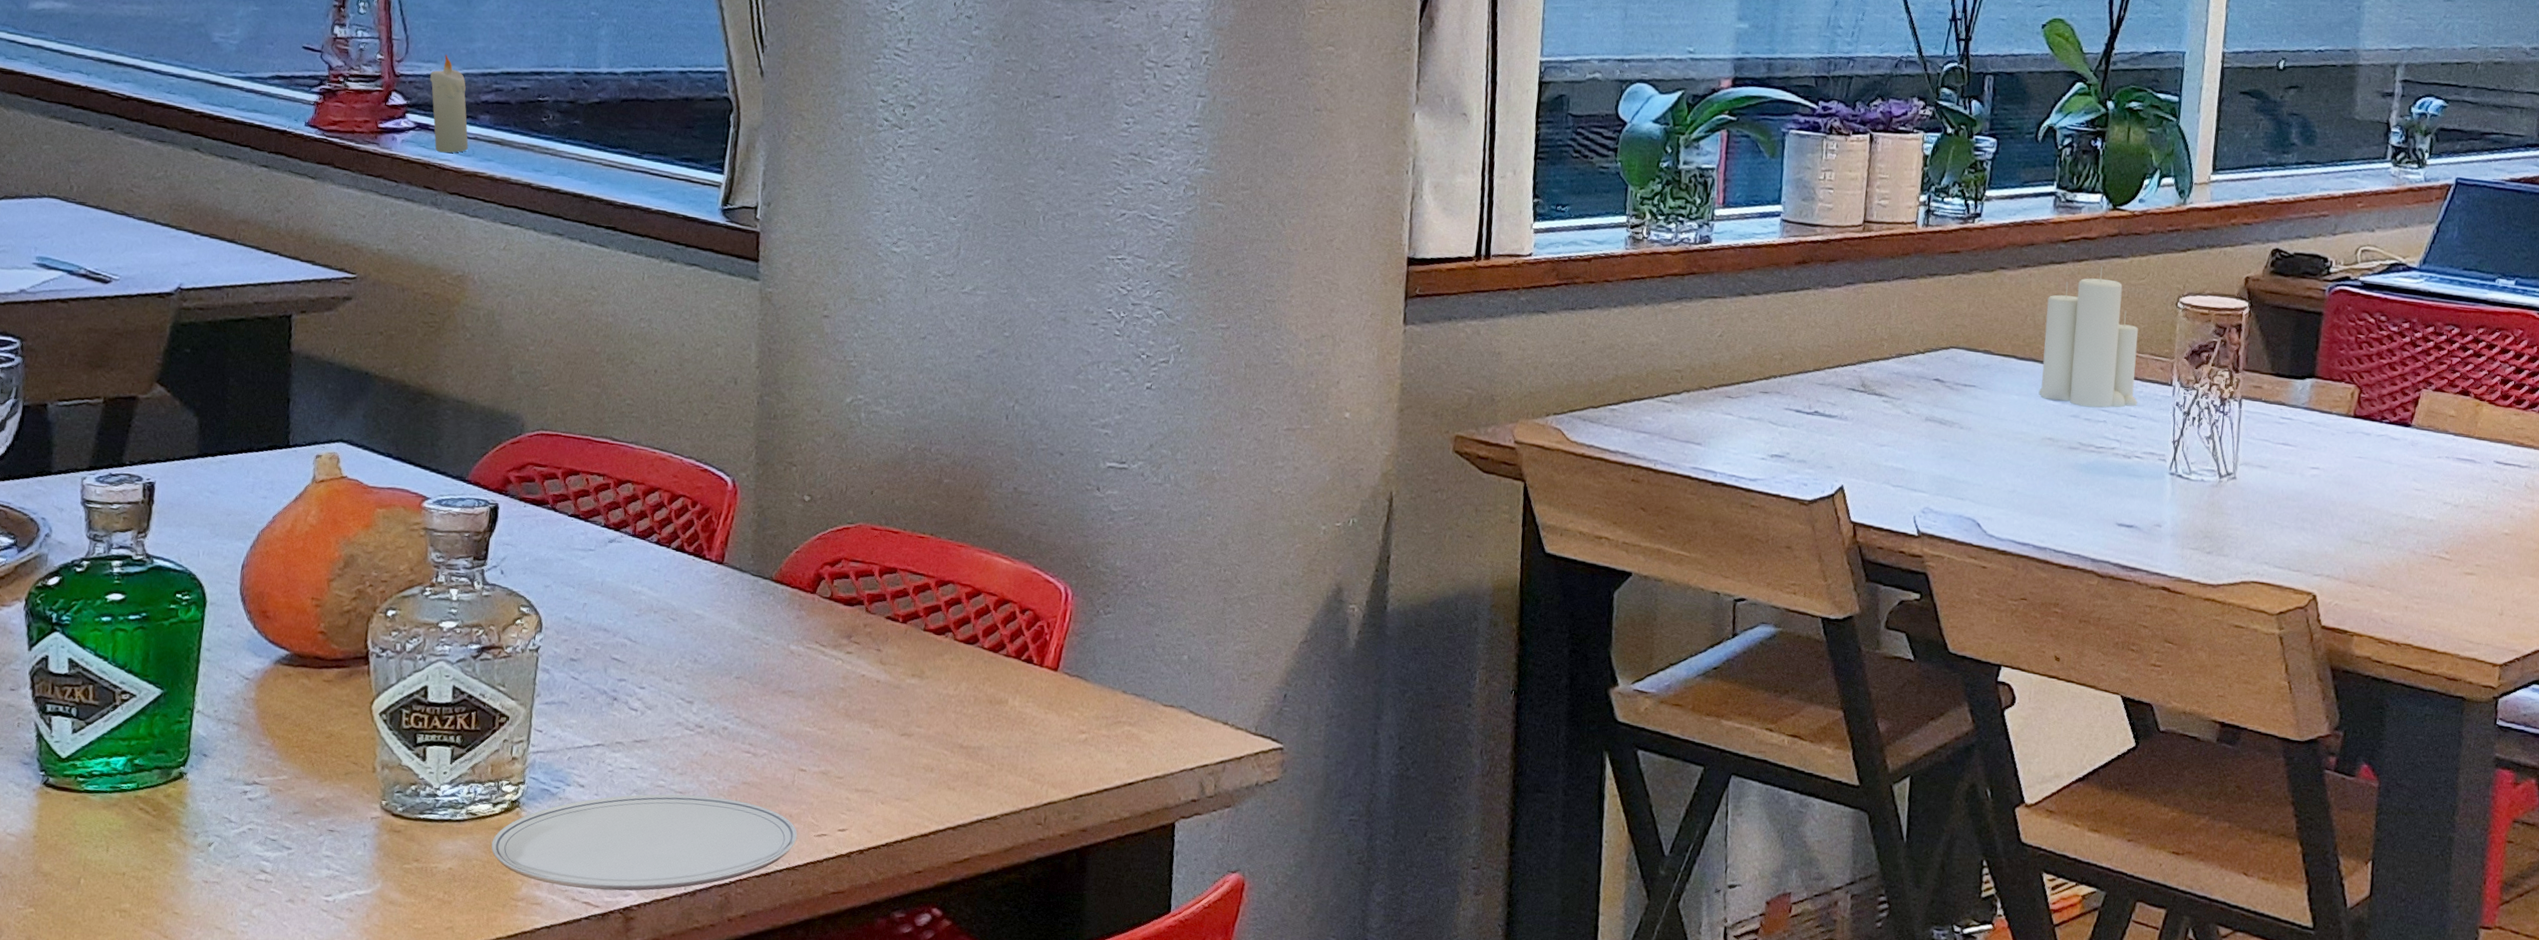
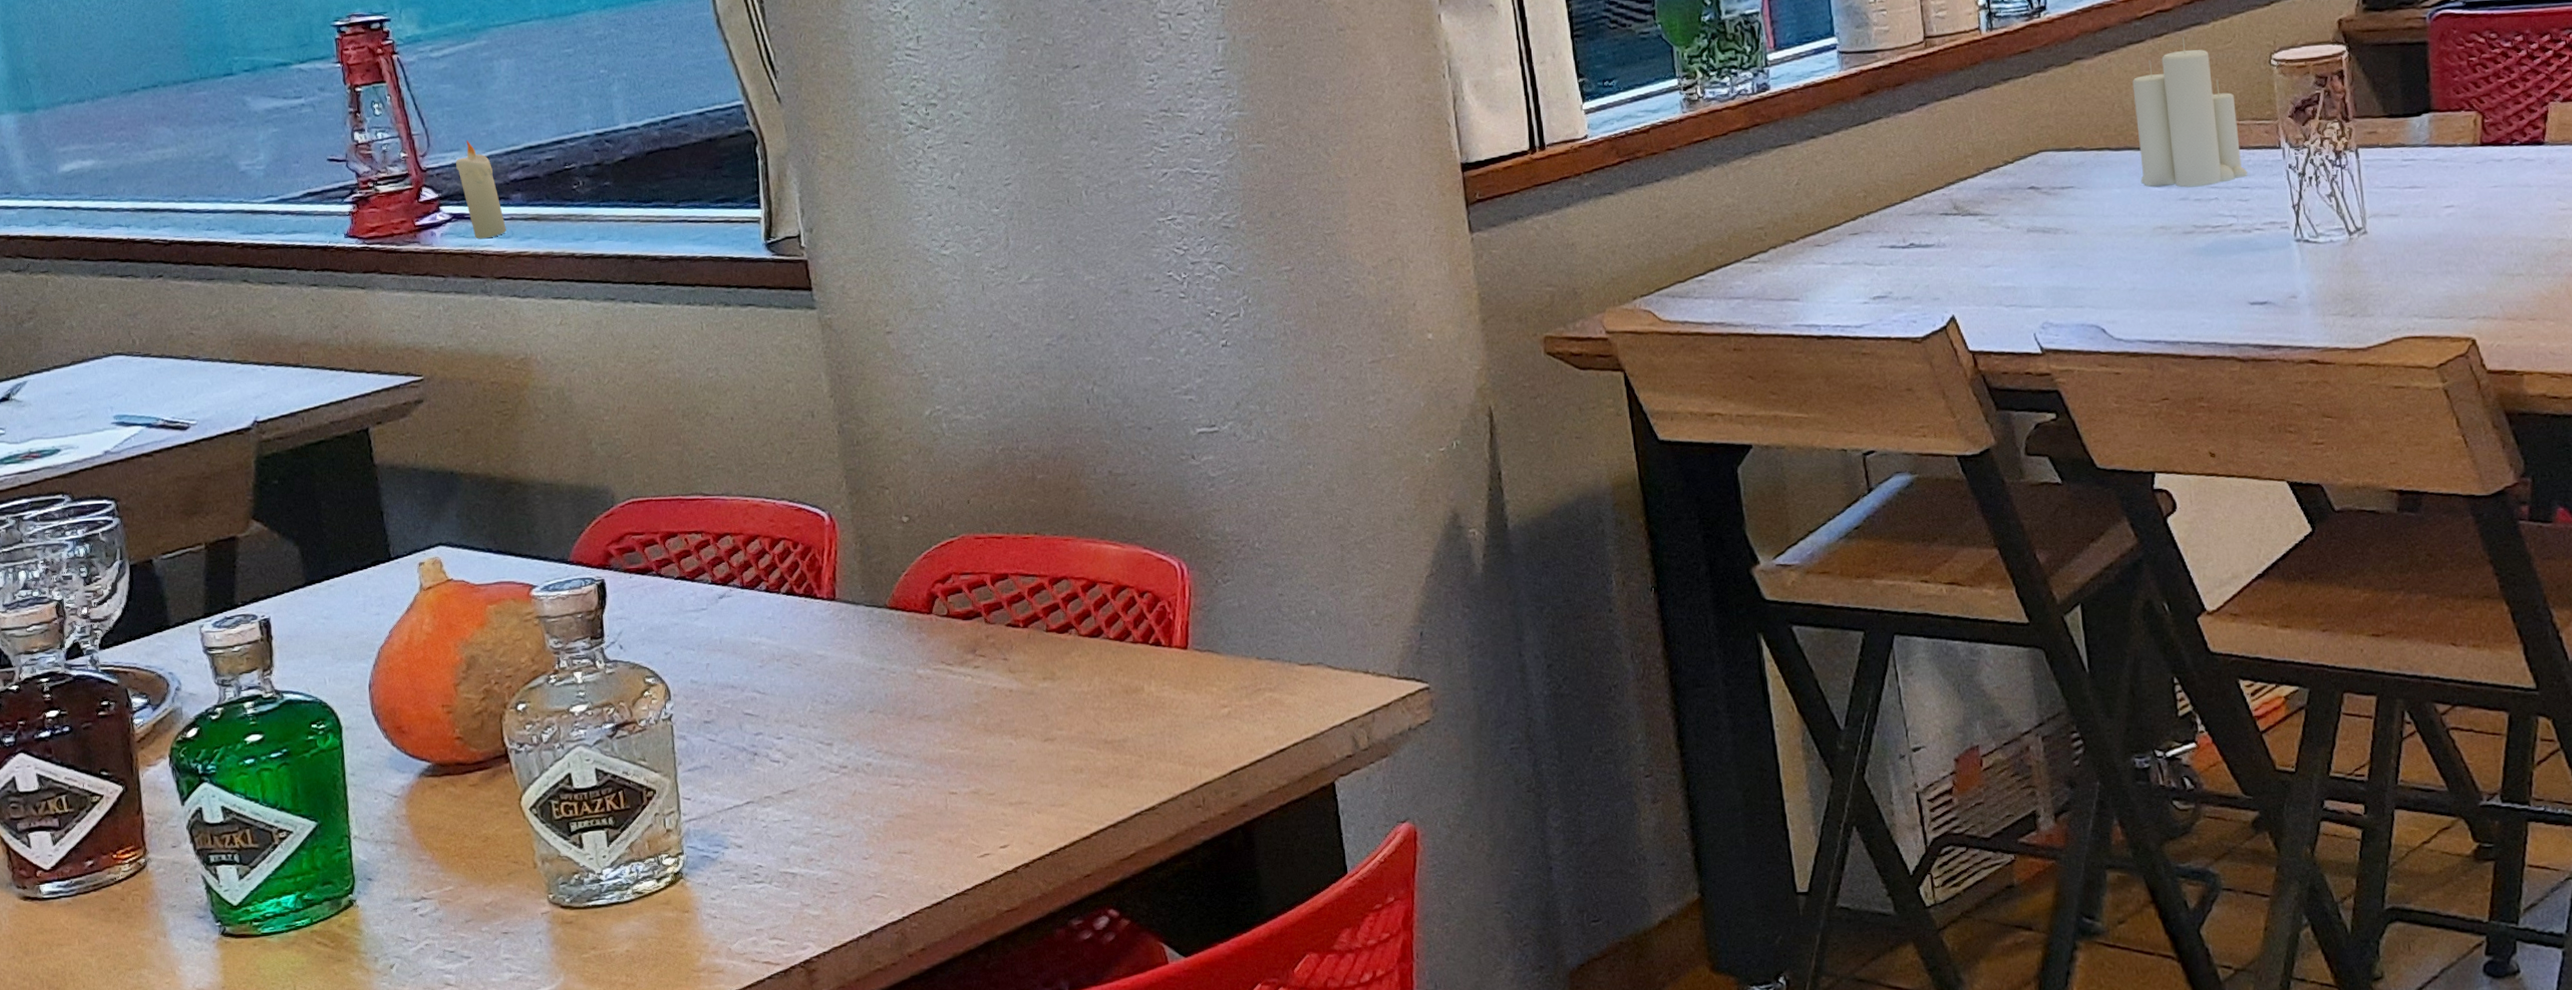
plate: present [491,794,798,891] -> none [663,834,961,950]

